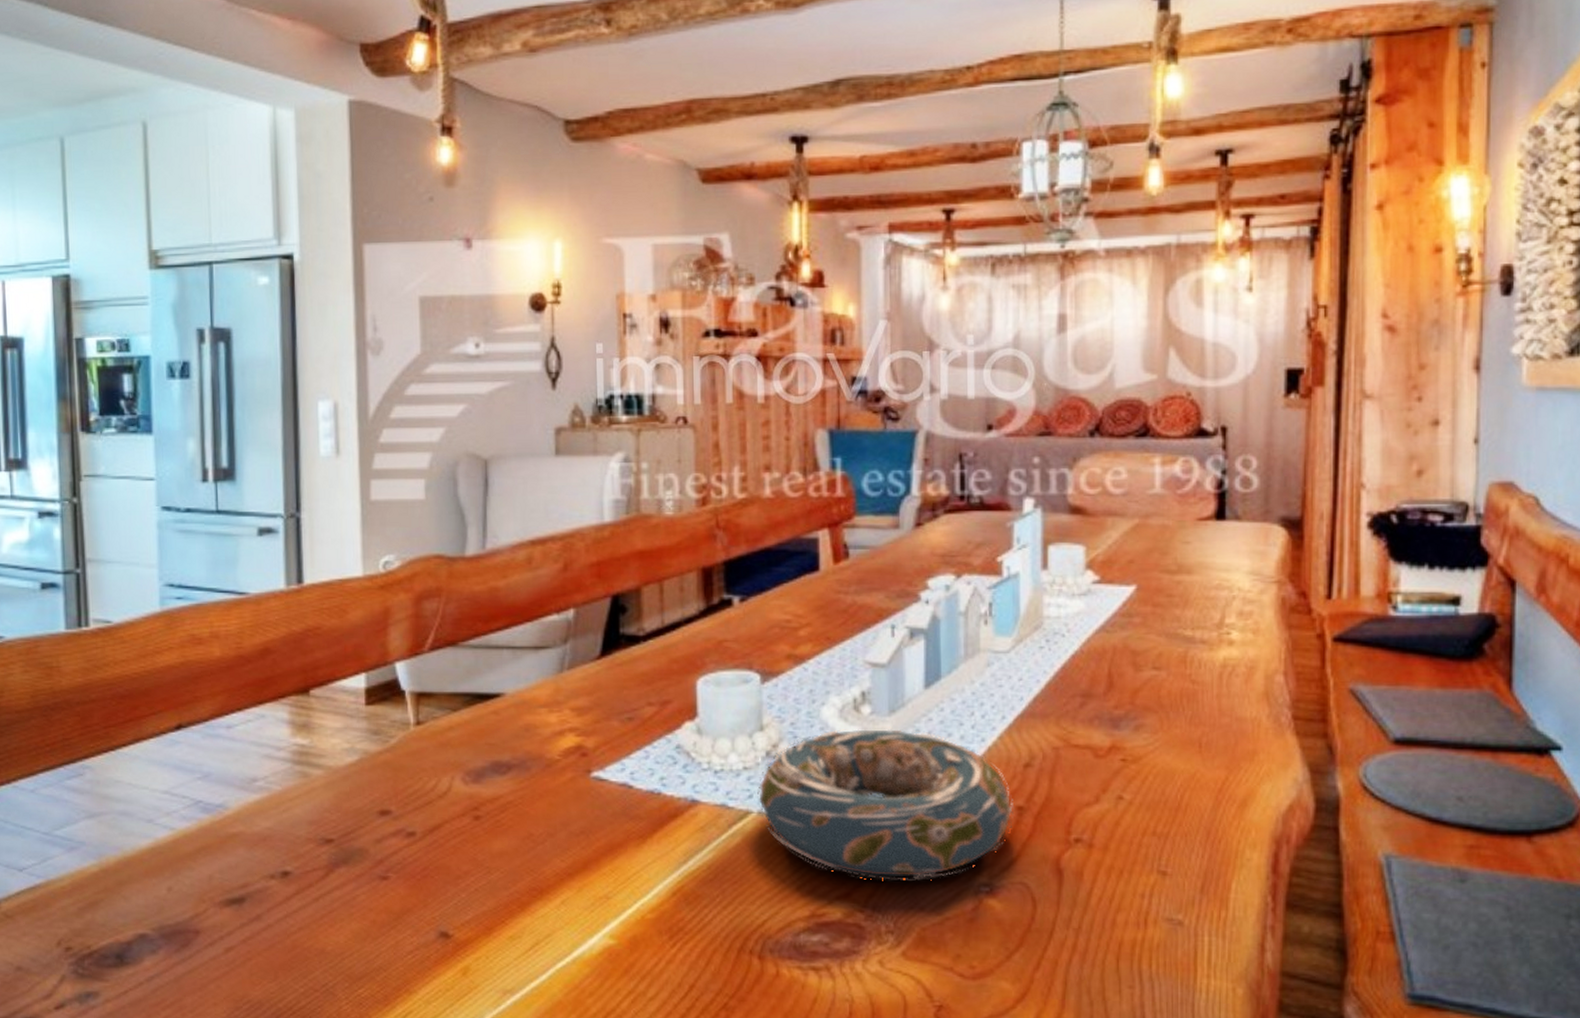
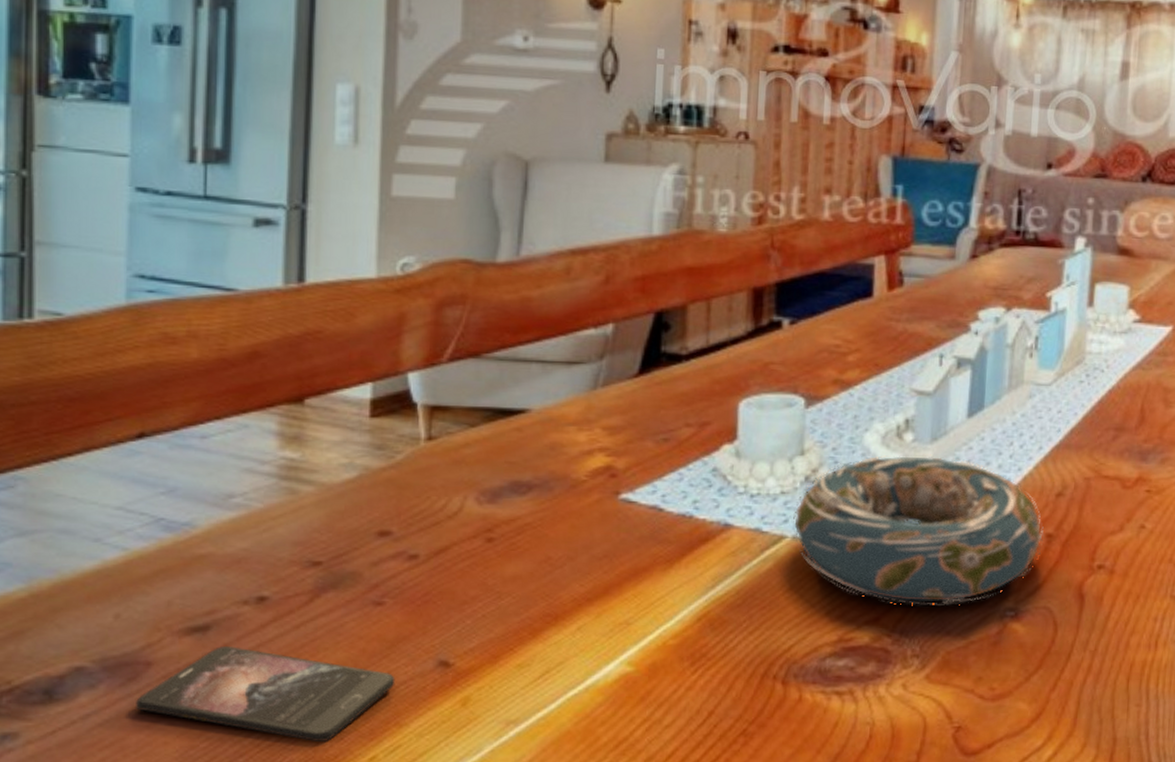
smartphone: none [189,917,403,1007] -> present [136,646,396,743]

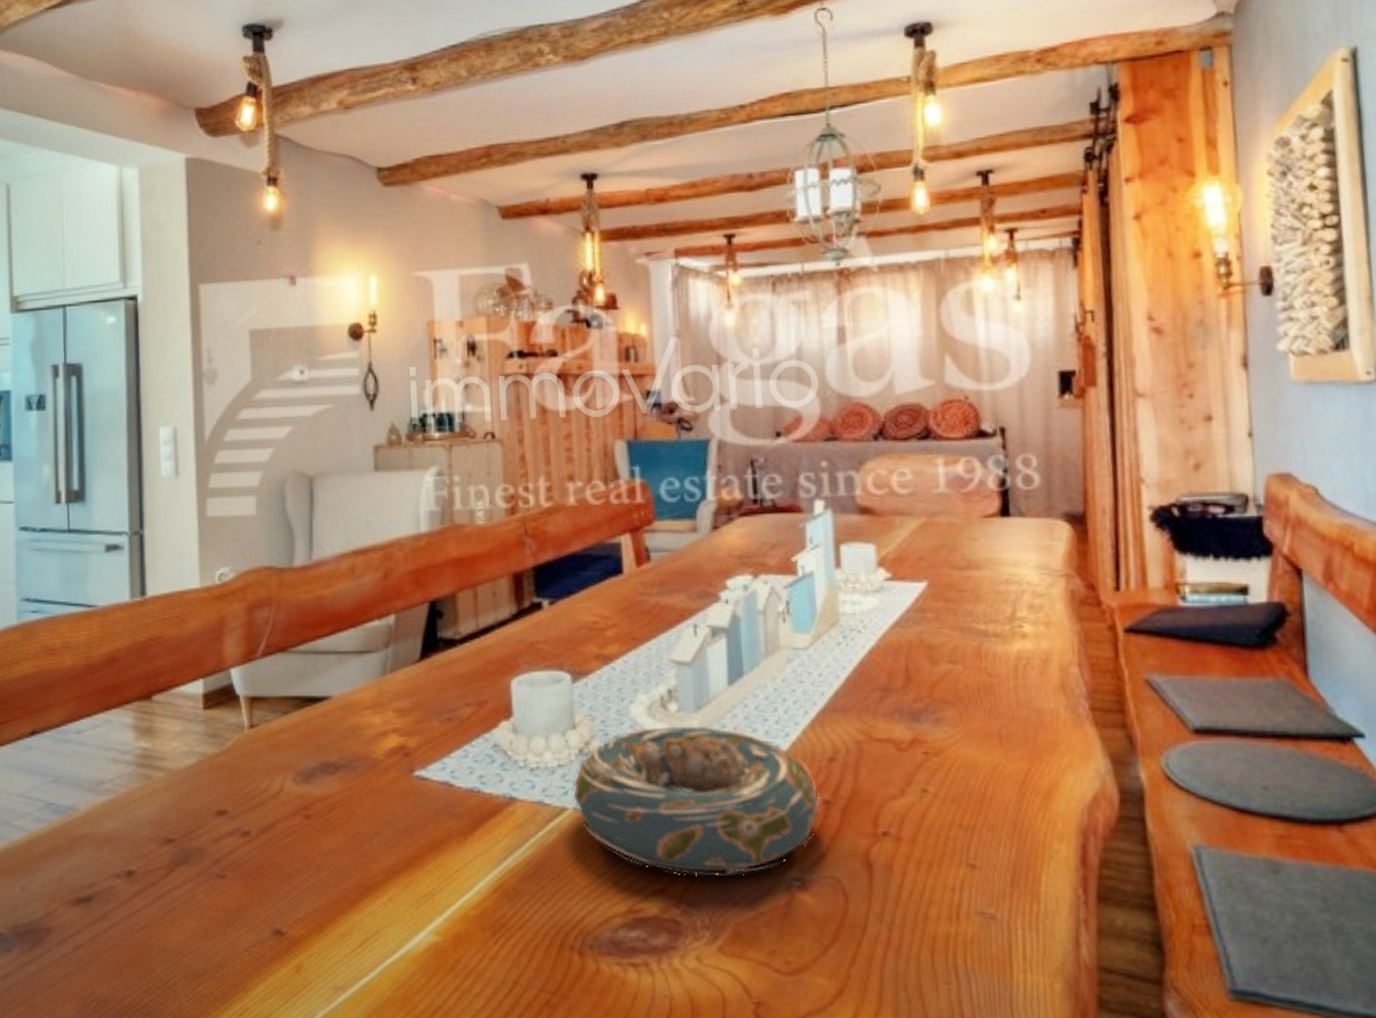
smartphone: present [136,646,396,743] -> none [41,915,240,1004]

